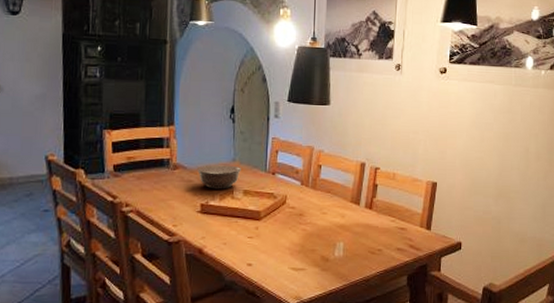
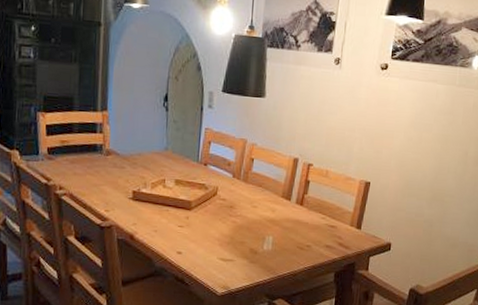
bowl: present [196,165,241,189] -> none [129,152,173,178]

